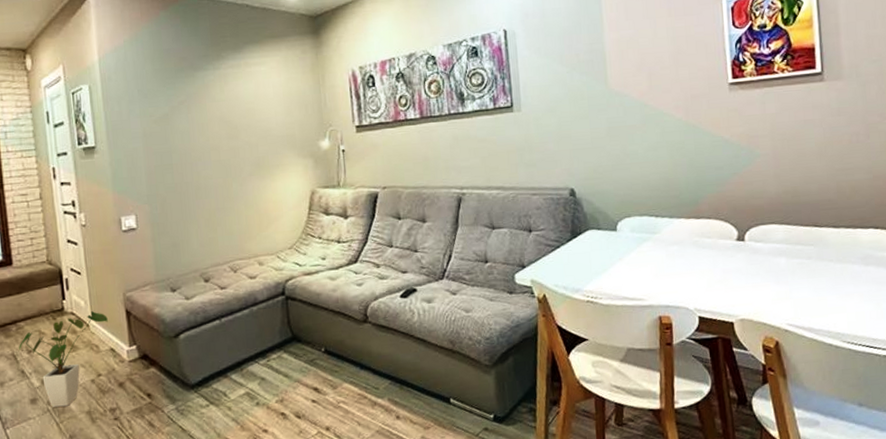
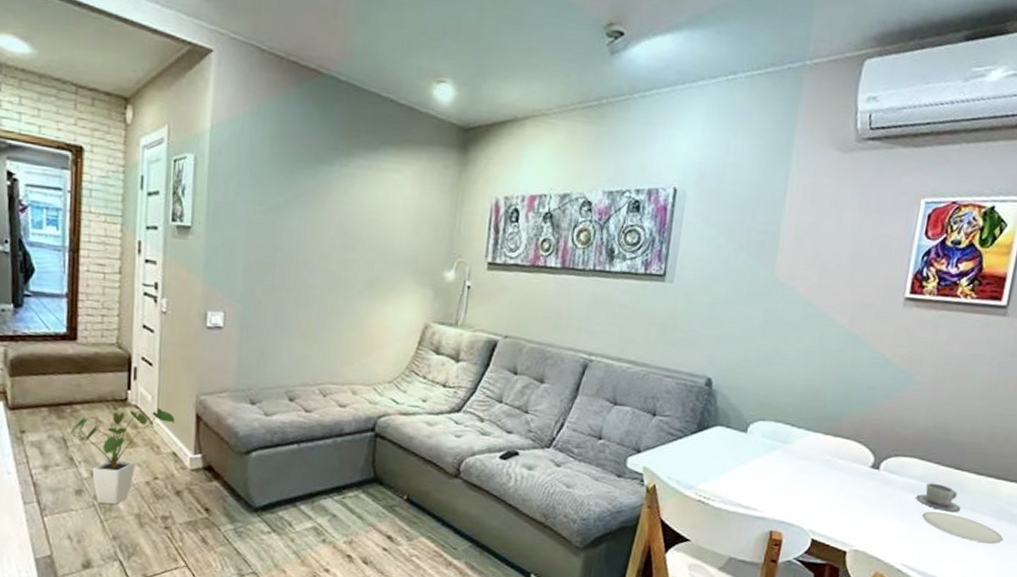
cup: none [784,243,829,267] -> present [916,483,961,513]
plate: none [794,268,875,291] -> present [921,510,1004,544]

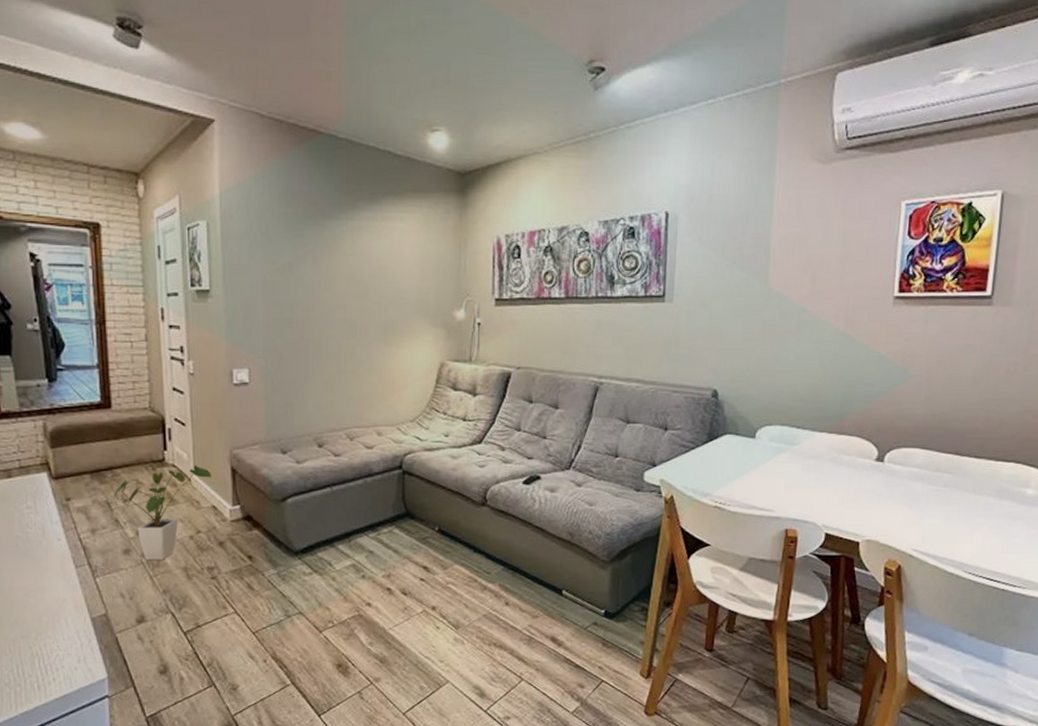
cup: present [916,483,961,513] -> none [920,470,964,496]
plate: present [921,510,1004,544] -> none [927,496,1007,522]

